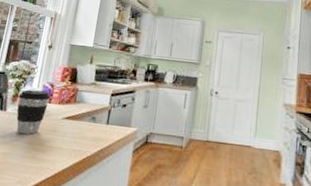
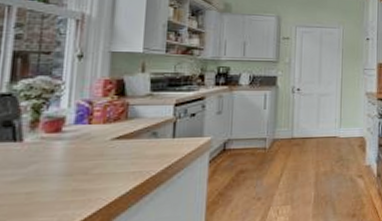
coffee cup: present [16,90,51,134] -> none [40,111,91,165]

